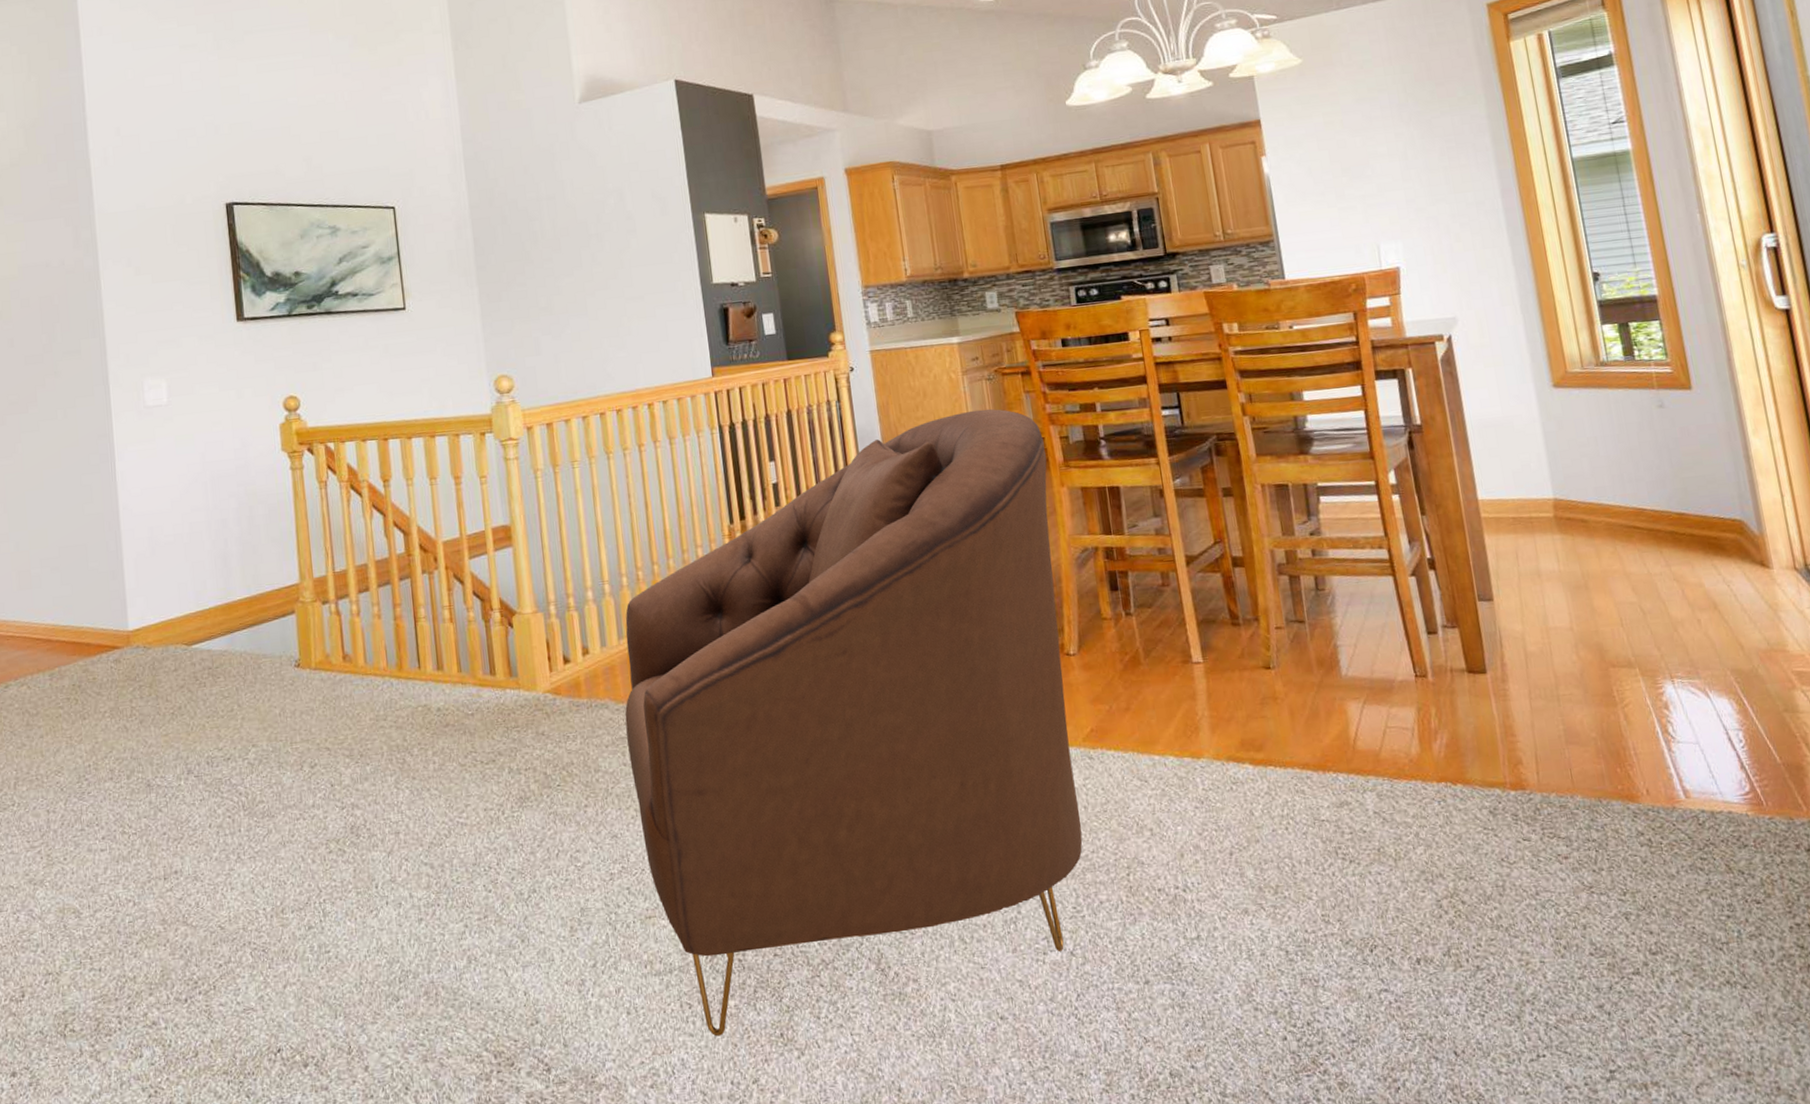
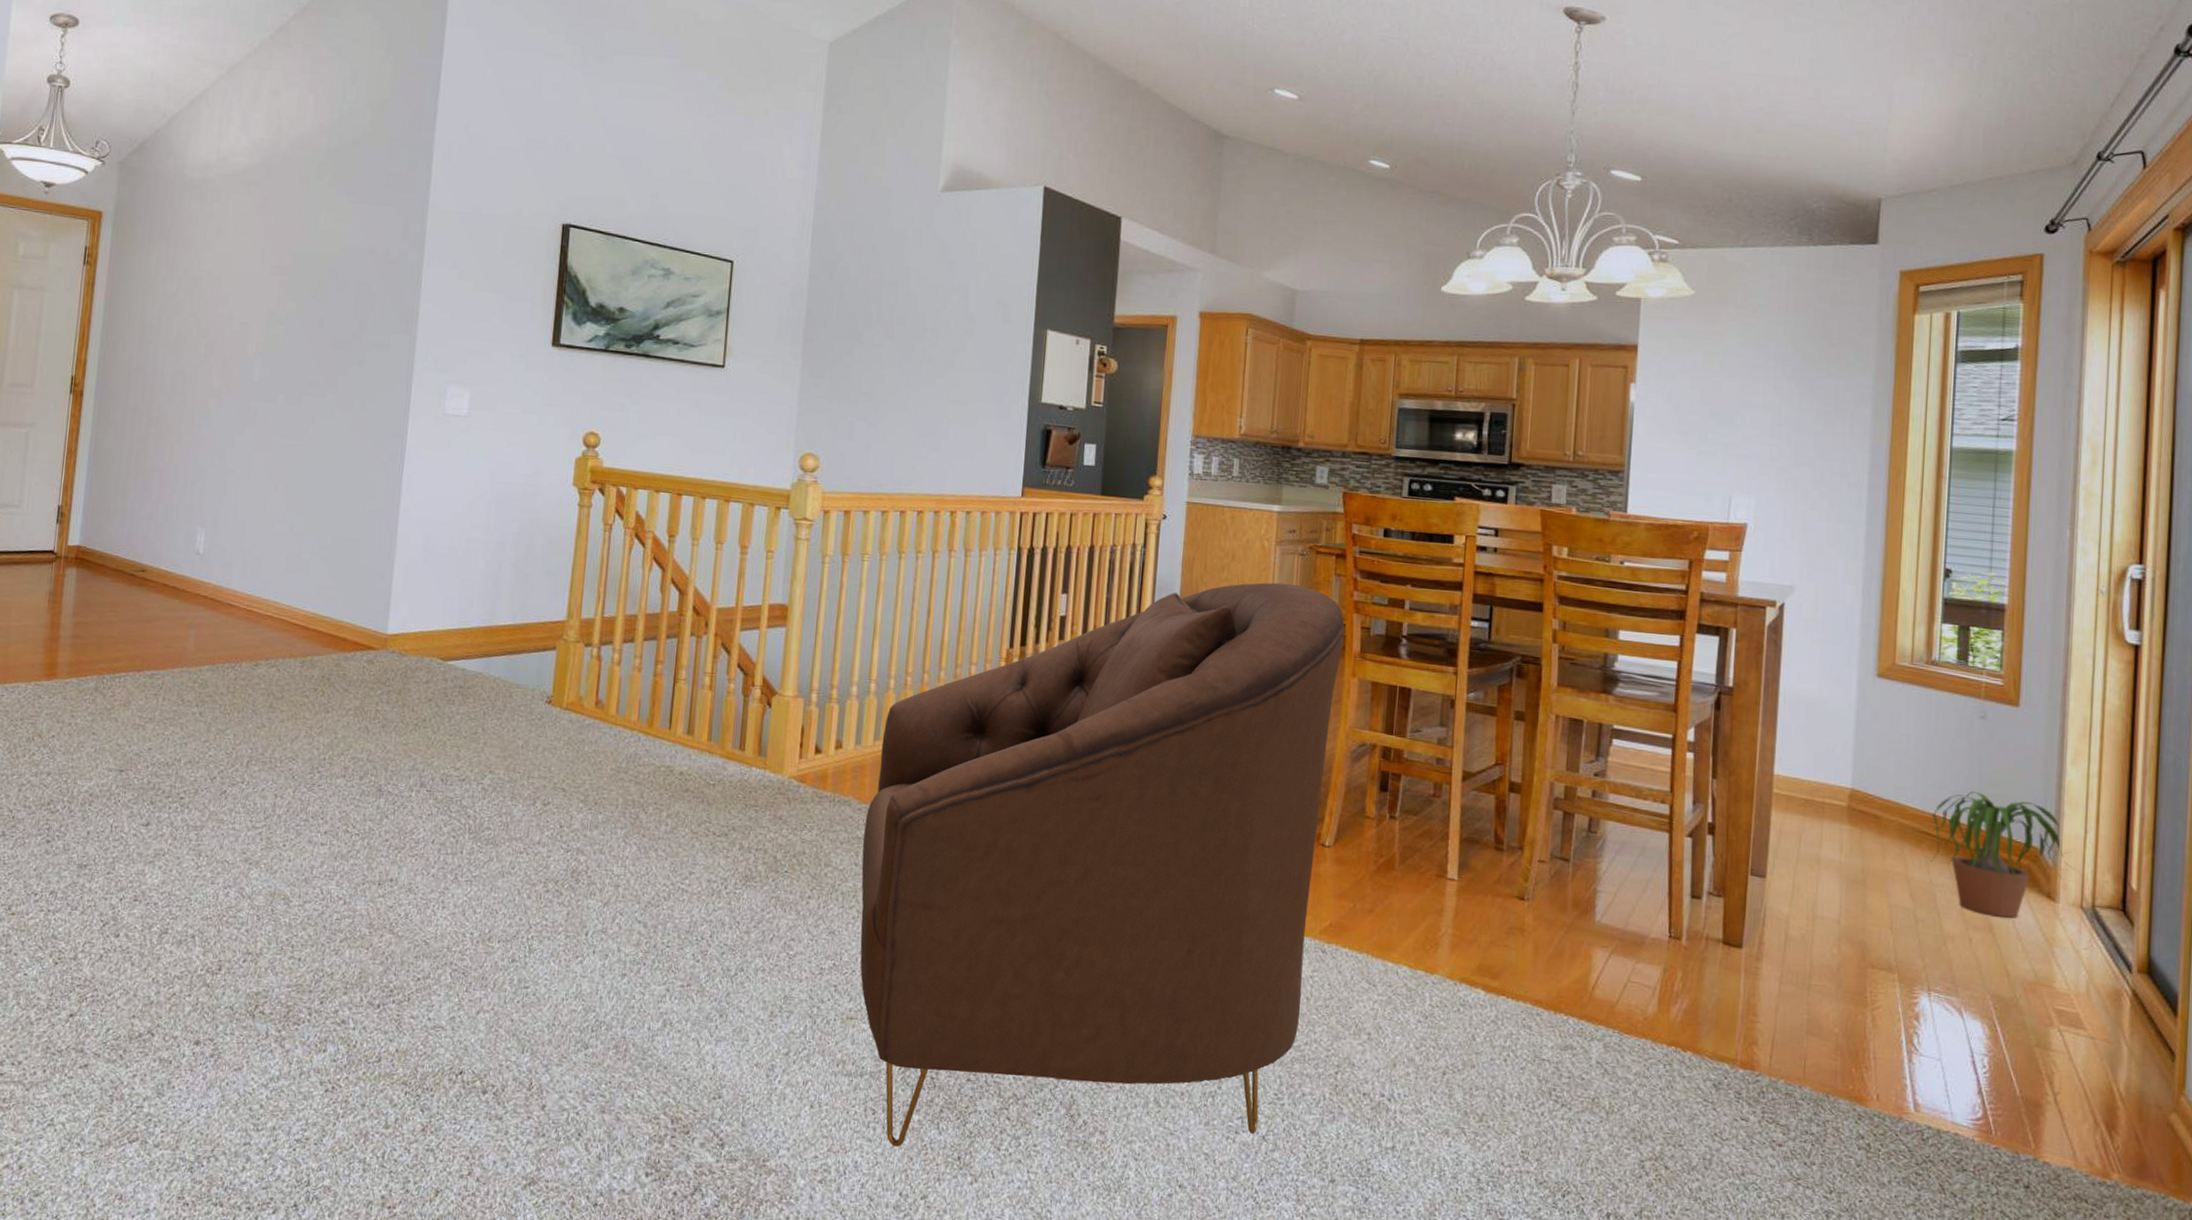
potted plant: none [1632,478,1780,594] -> present [1926,790,2075,918]

